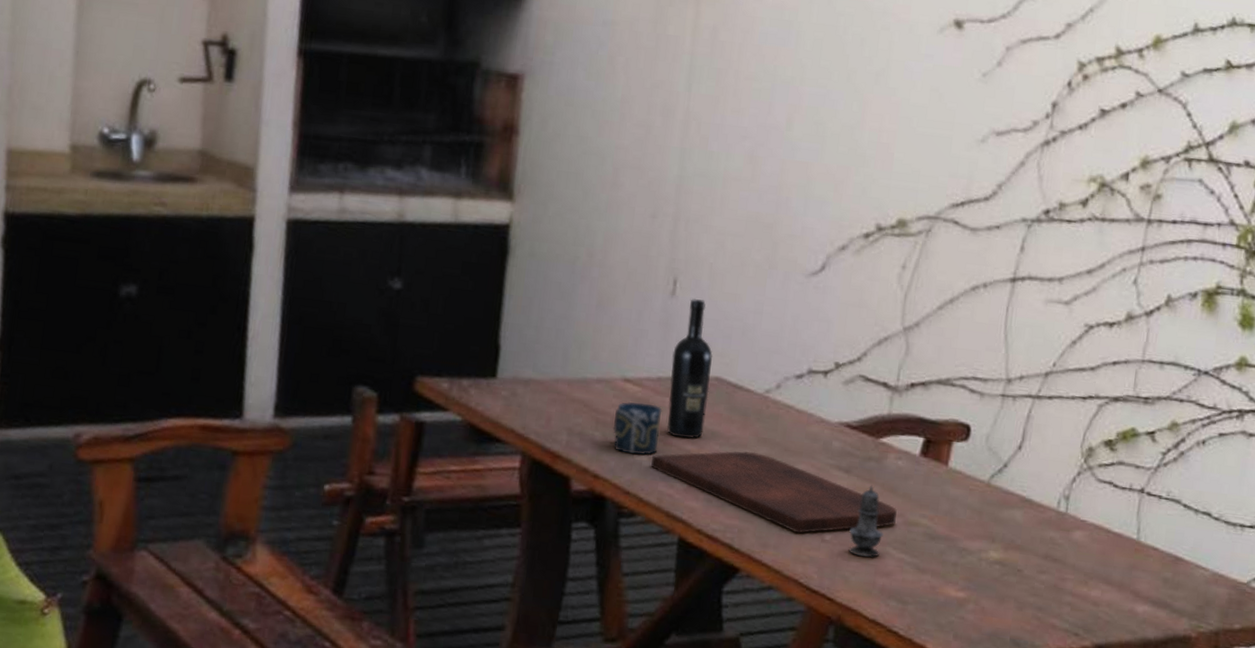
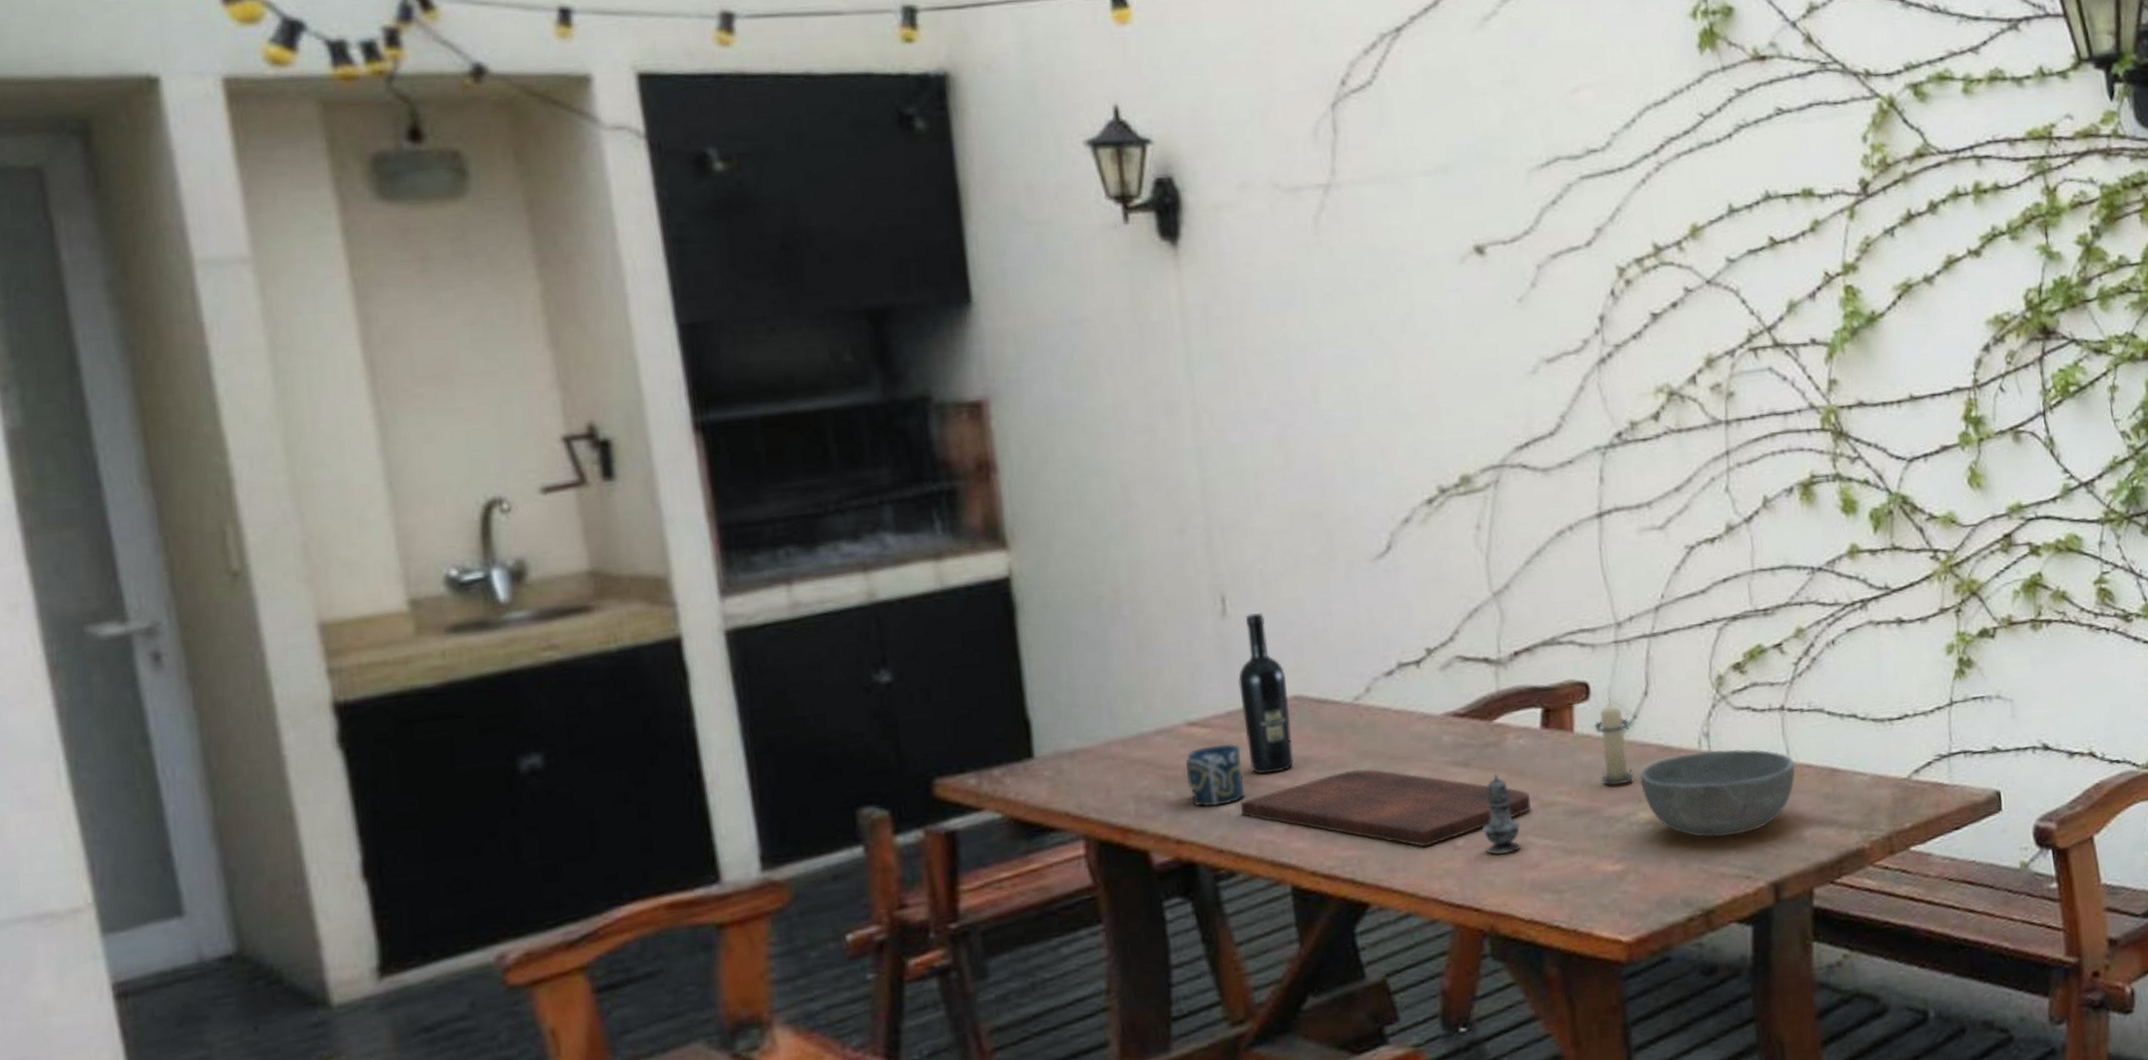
candle: none [962,443,1000,523] -> present [1594,698,1635,786]
bowl: none [997,508,1143,595] -> present [1640,749,1795,838]

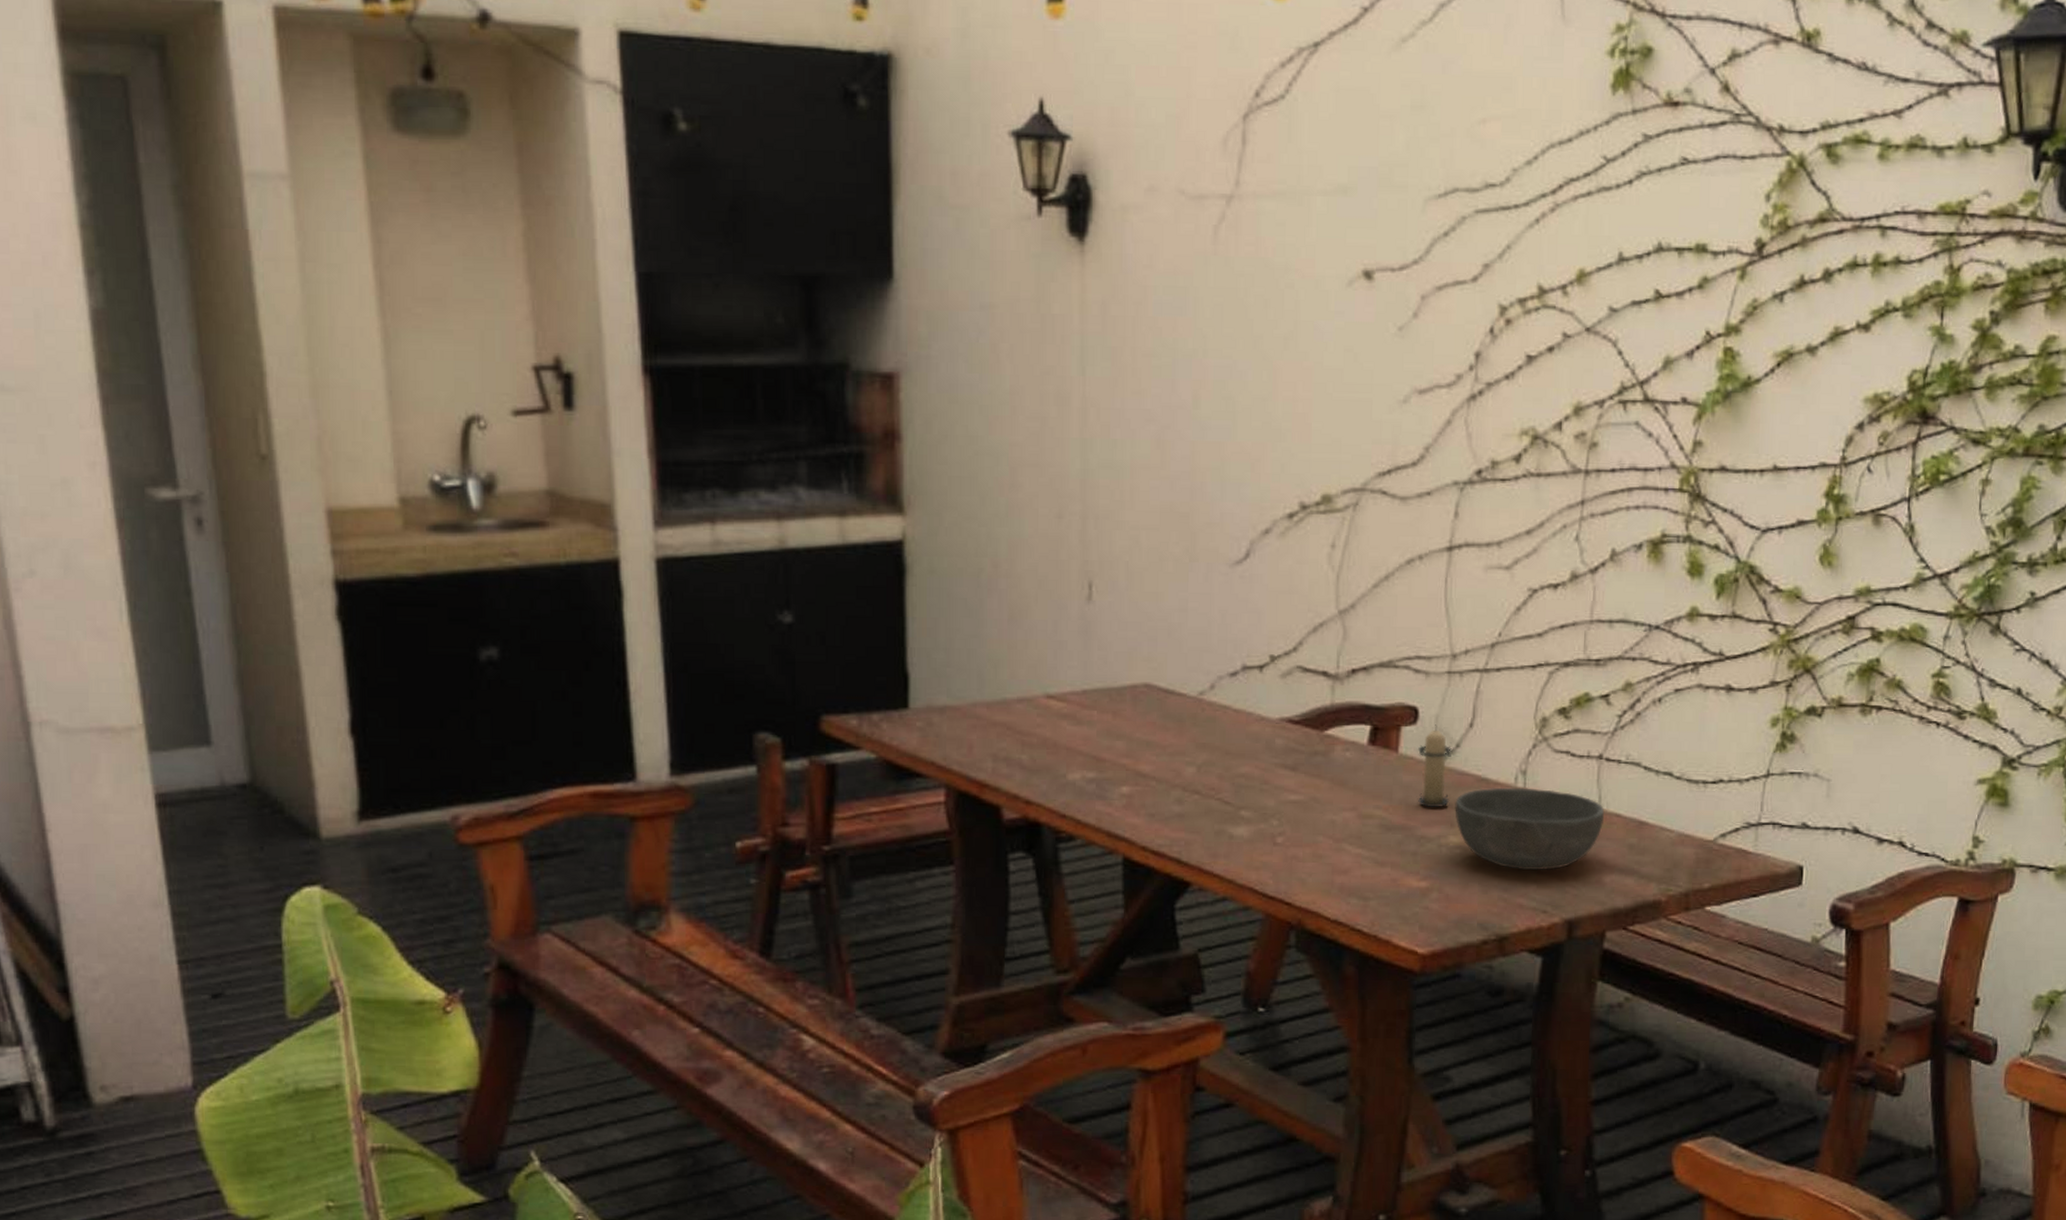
cup: present [1186,743,1246,808] -> none [1040,719,1092,775]
wine bottle: present [1238,613,1294,775] -> none [1096,602,1139,752]
cutting board: present [1239,769,1531,847] -> none [1085,758,1349,840]
salt shaker: present [1482,773,1522,855] -> none [1302,780,1337,857]

